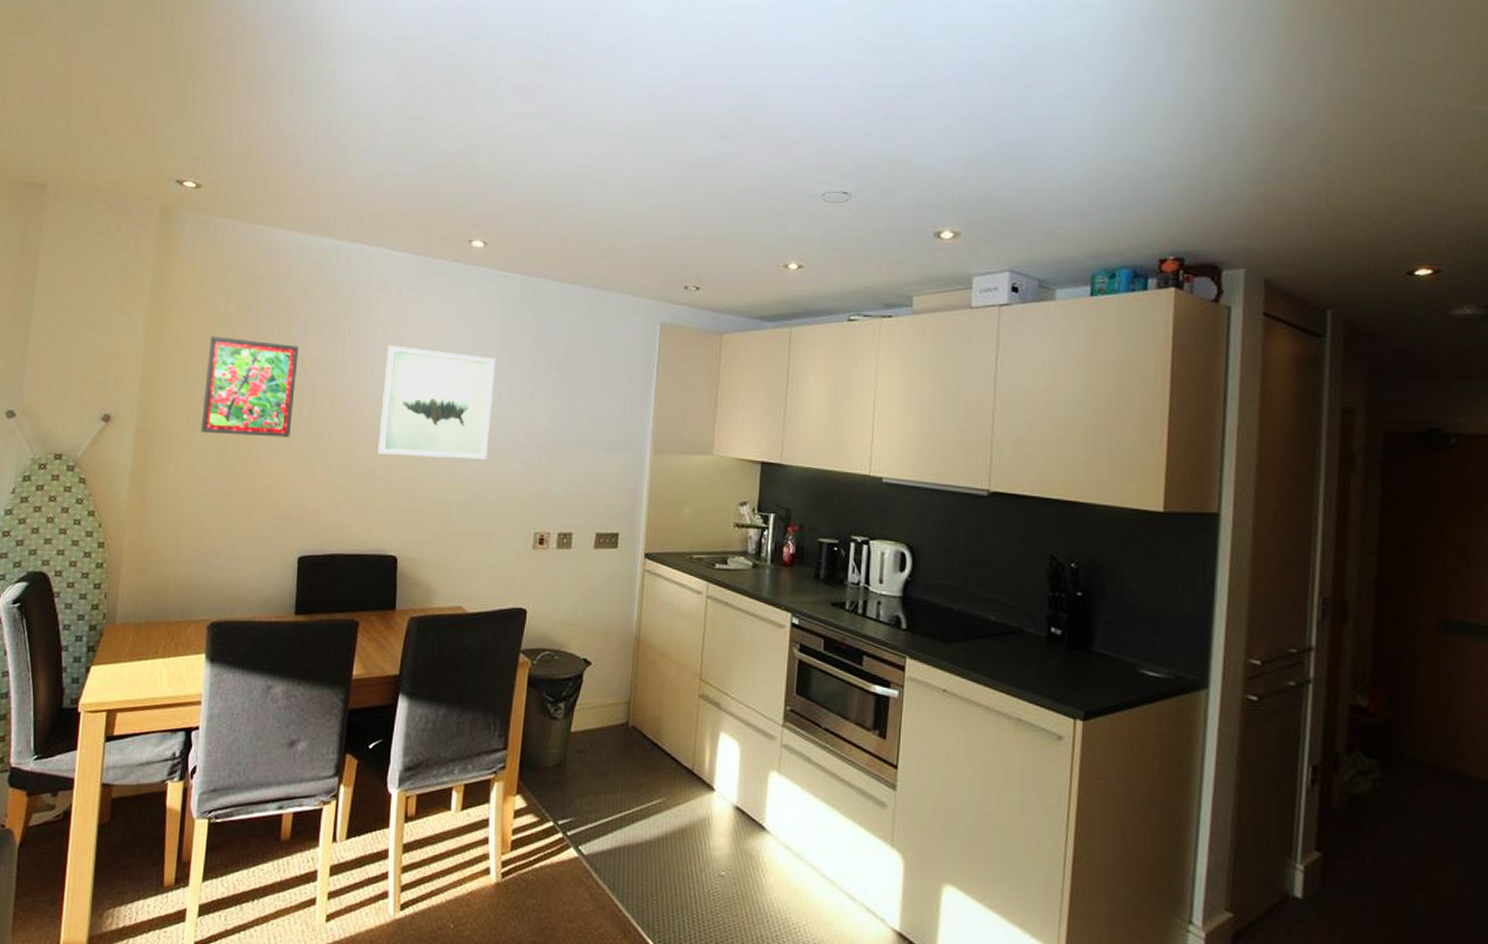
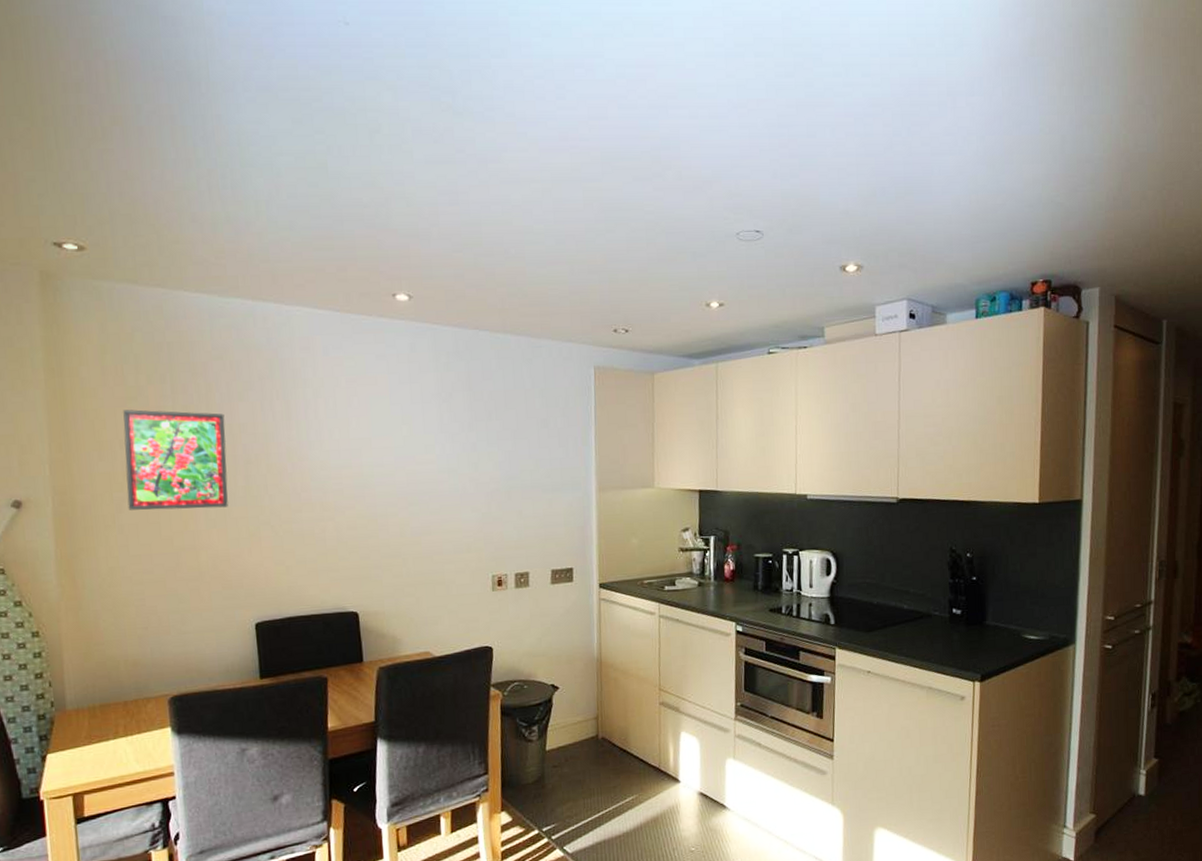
wall art: present [377,345,495,460] -> none [320,406,437,516]

